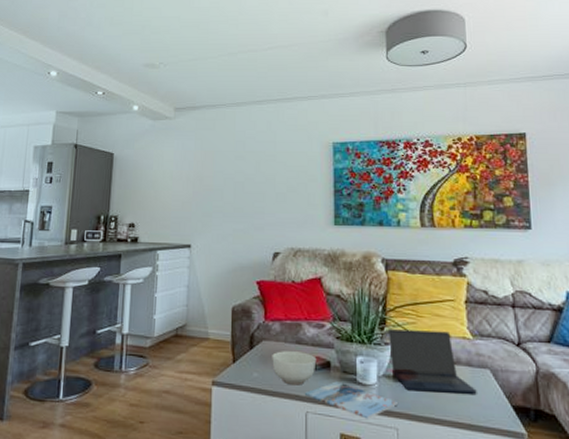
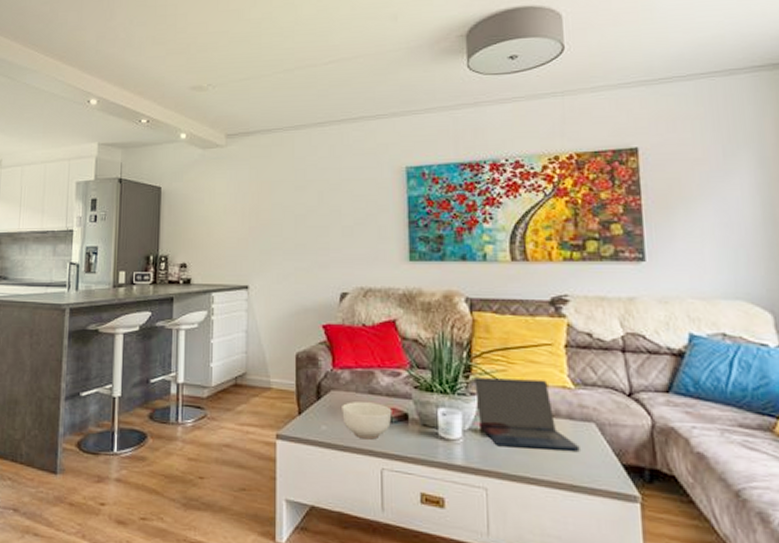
magazine: present [304,381,399,419] -> none [379,435,488,478]

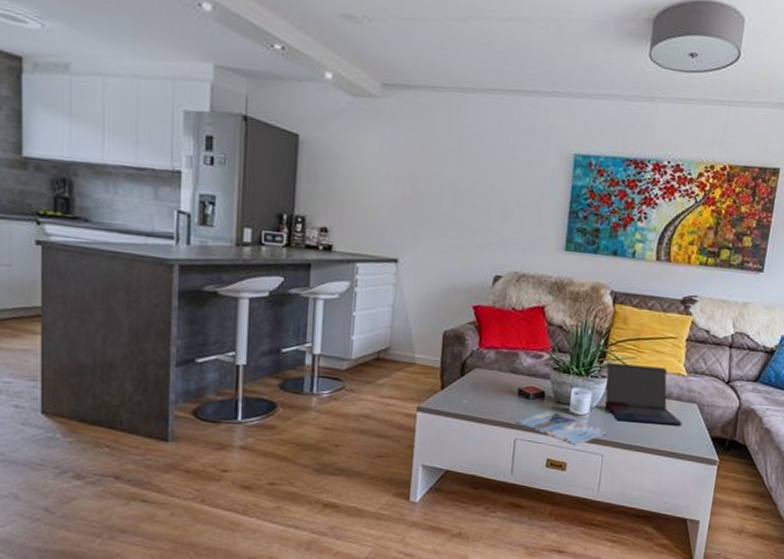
bowl: present [342,400,392,440] -> none [483,378,531,414]
magazine: none [379,435,488,478] -> present [514,410,608,446]

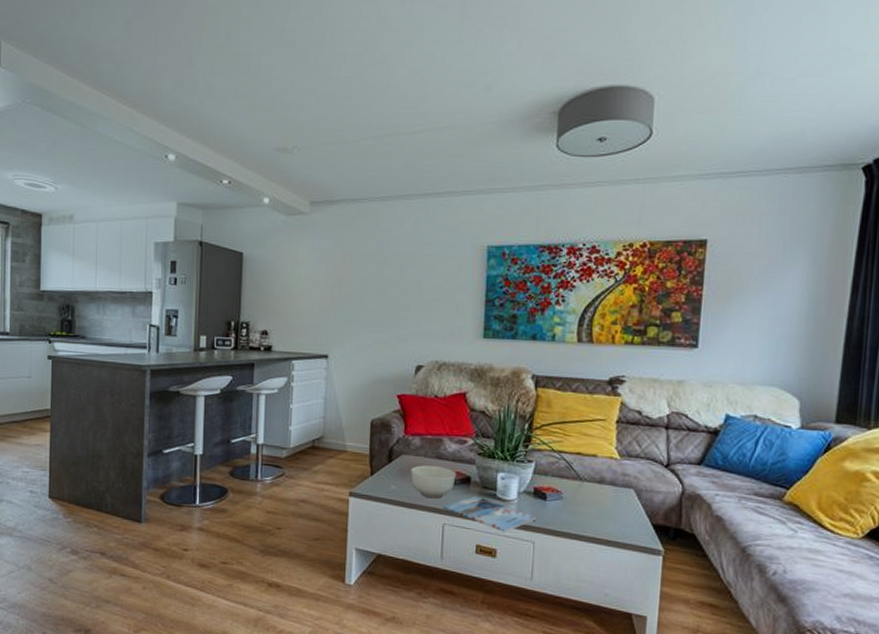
bowl: none [483,378,531,414] -> present [410,464,457,499]
laptop: present [605,363,682,426] -> none [532,447,618,512]

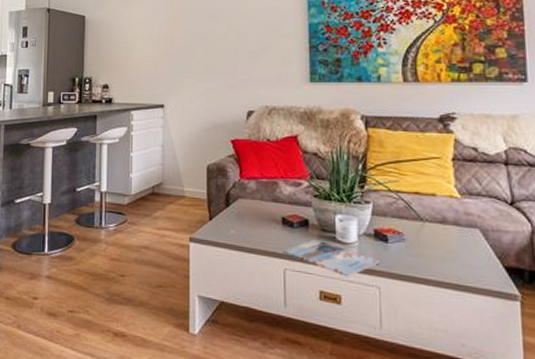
bowl: present [410,464,457,499] -> none [248,208,294,243]

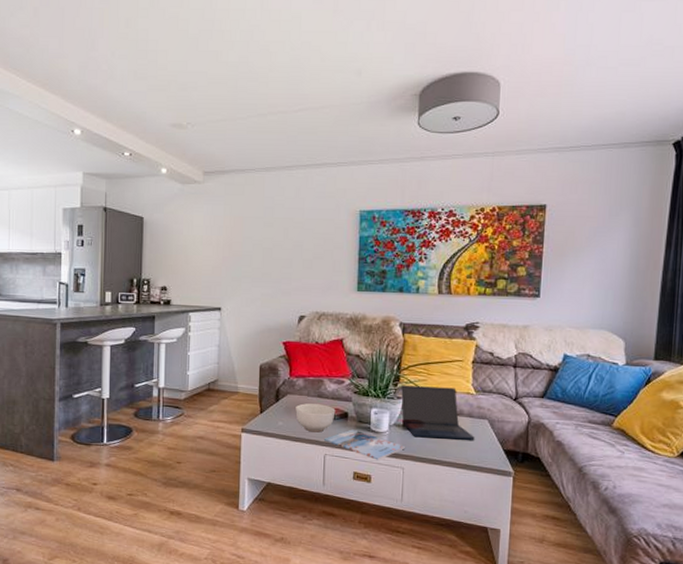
bowl: none [248,208,294,243] -> present [295,402,336,433]
laptop: none [369,188,465,254] -> present [401,385,475,440]

